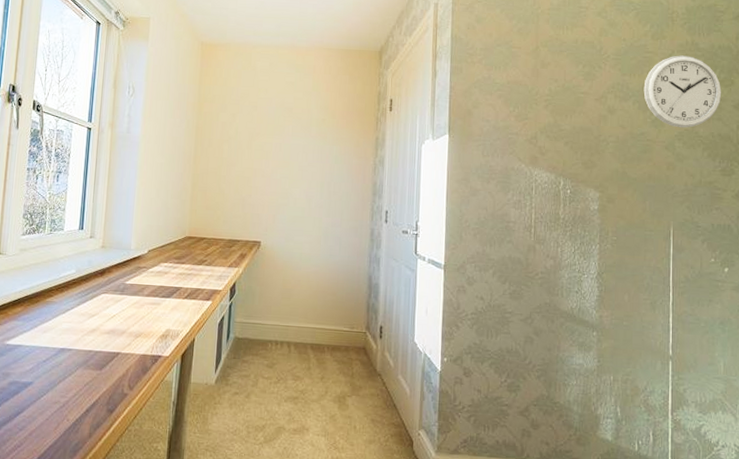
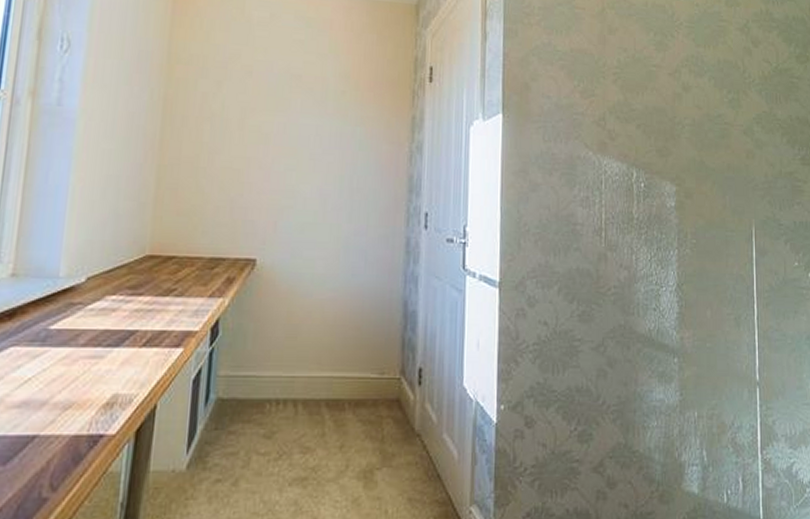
wall clock: present [643,55,722,128] -> none [719,25,798,110]

